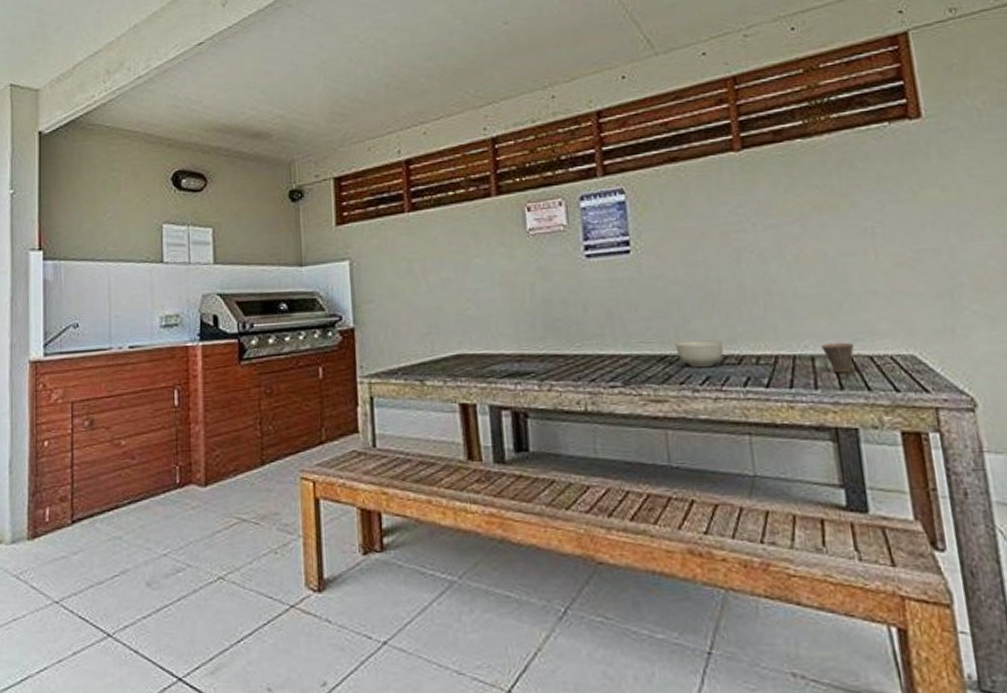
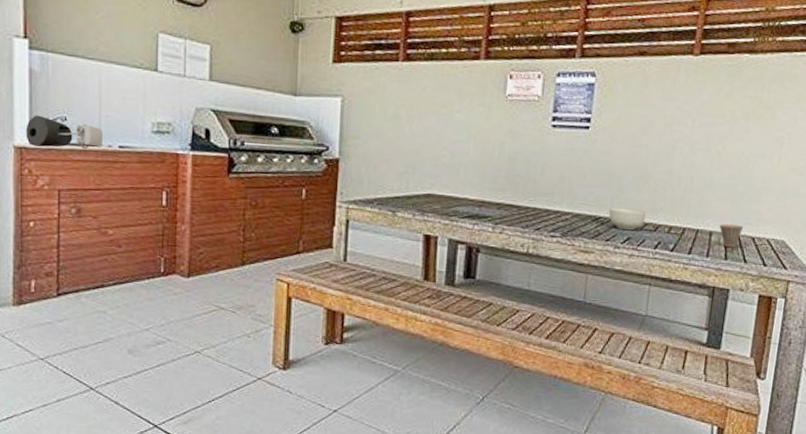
paper towel holder: none [40,325,113,359] -> present [26,115,103,150]

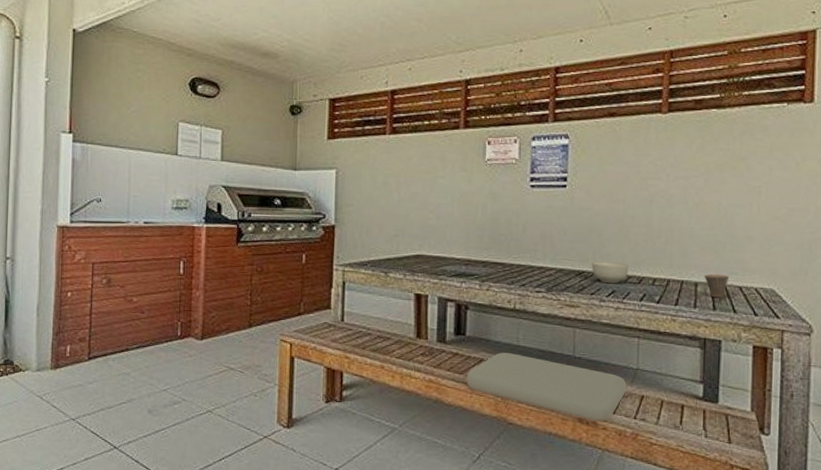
paper towel holder: present [26,115,103,150] -> none [67,198,131,227]
cushion: none [474,297,634,366] -> present [467,353,627,422]

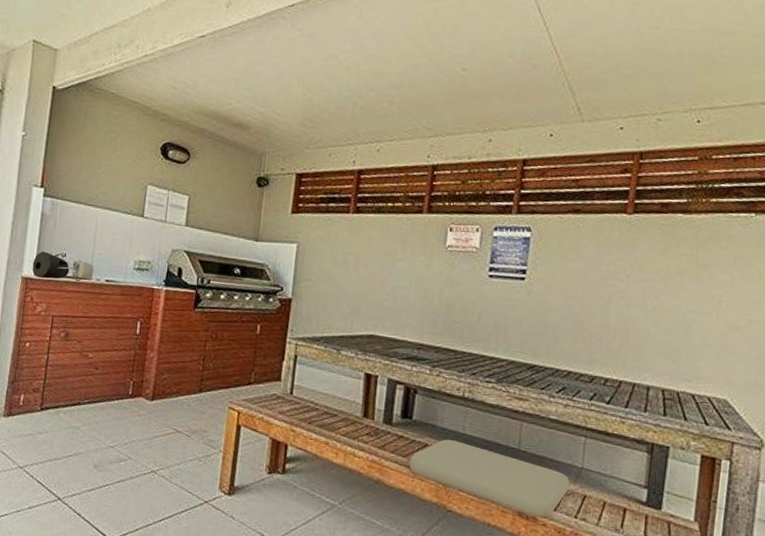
paper towel holder: none [67,198,131,227] -> present [32,251,94,282]
bowl: present [592,261,629,284] -> none [544,356,582,381]
cup: present [704,273,729,298] -> none [656,378,682,404]

